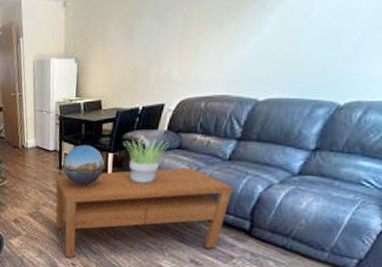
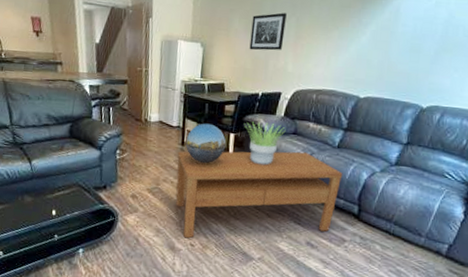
wall art: none [128,10,171,60] -> present [249,13,287,51]

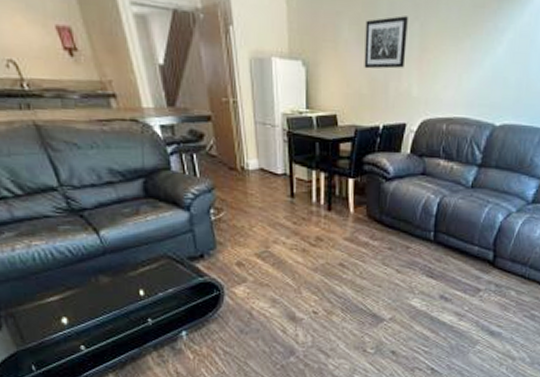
coffee table: present [175,151,343,239] -> none [287,195,477,306]
decorative sphere: present [185,123,226,164] -> none [295,167,345,218]
potted plant: present [244,122,286,165] -> none [365,162,413,213]

